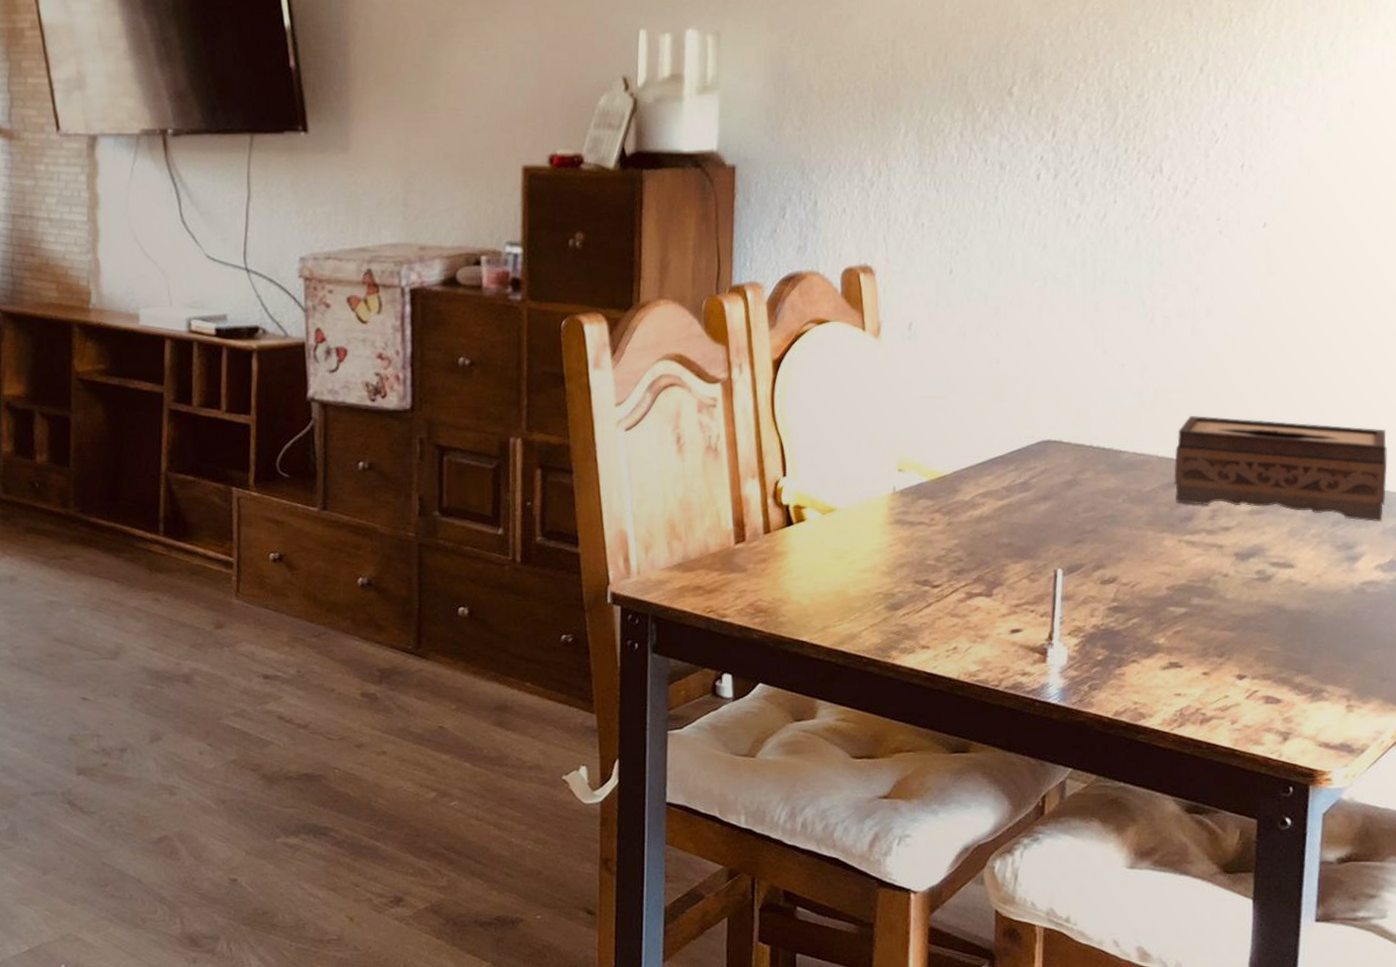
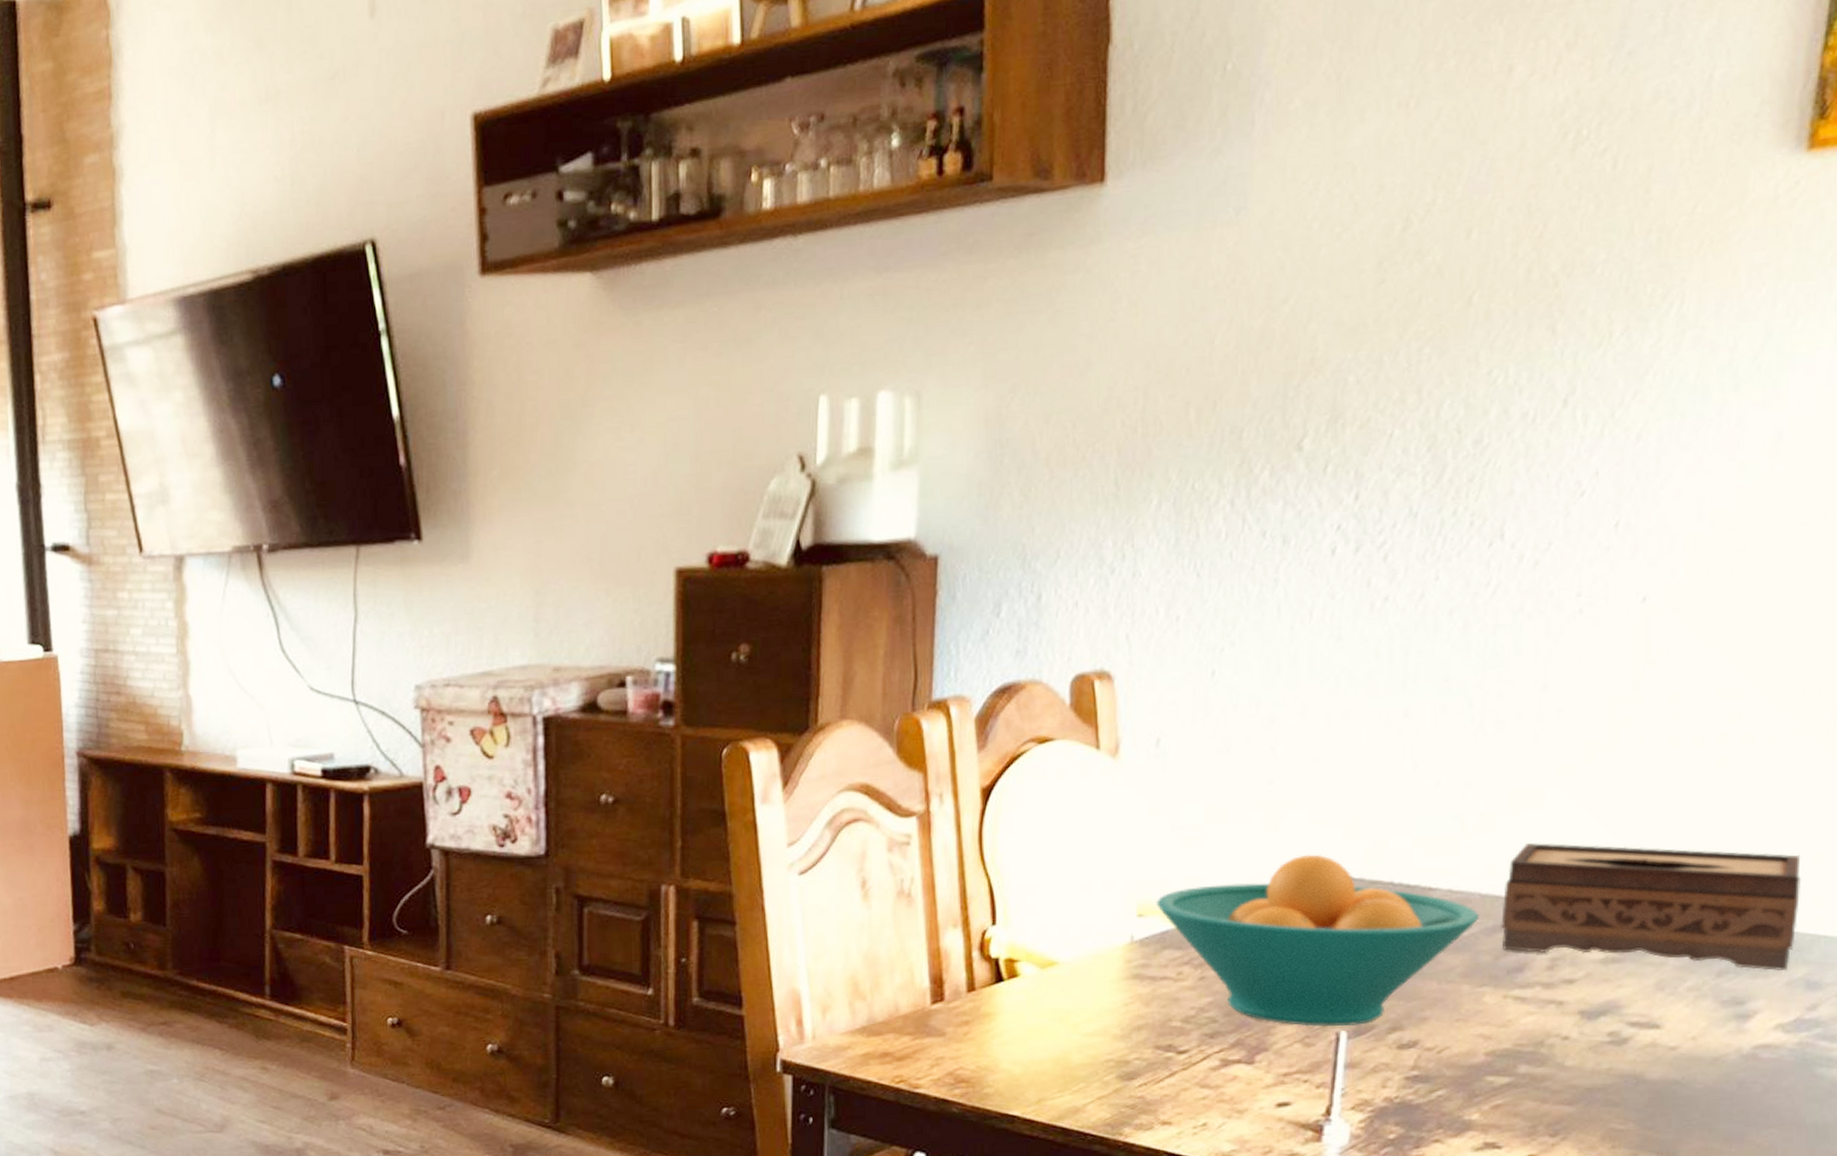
fruit bowl: none [912,421,1158,566] -> present [1156,854,1480,1027]

